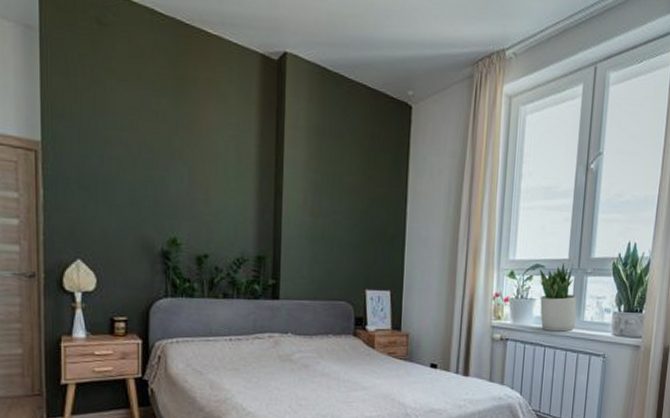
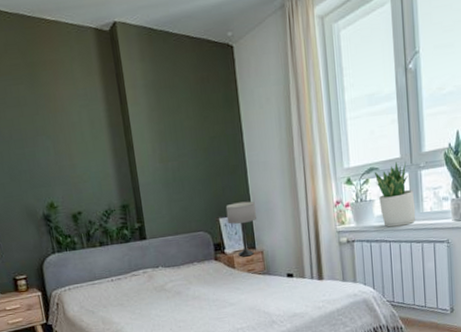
table lamp: none [374,275,408,338] -> present [225,201,256,257]

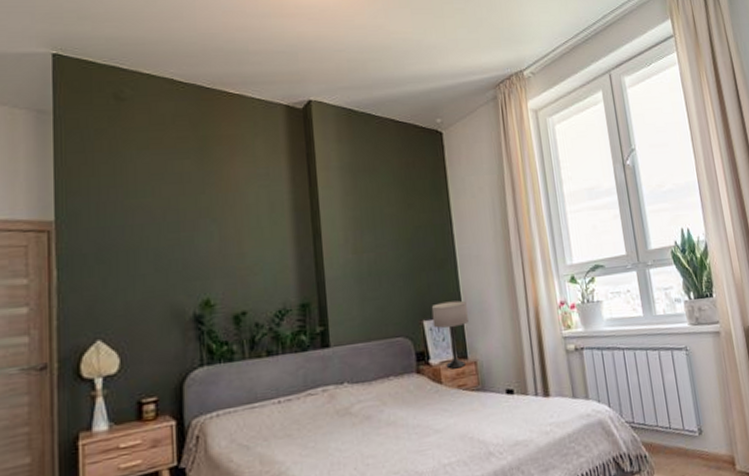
planter: present [374,161,416,228] -> none [599,259,650,333]

